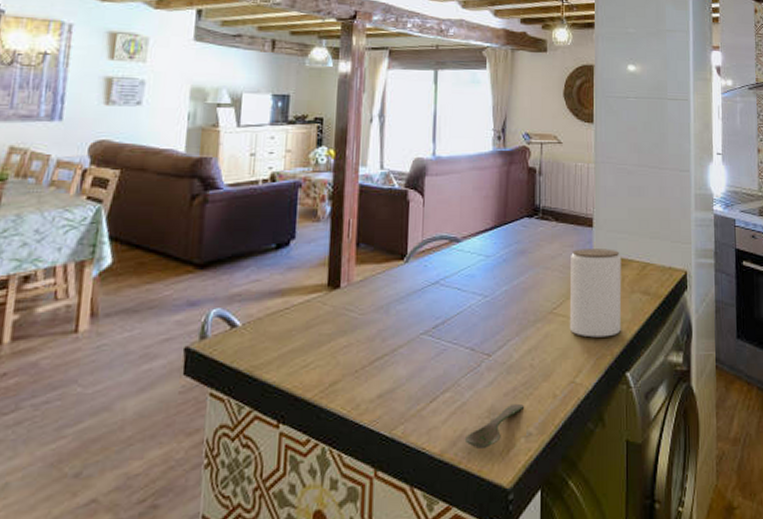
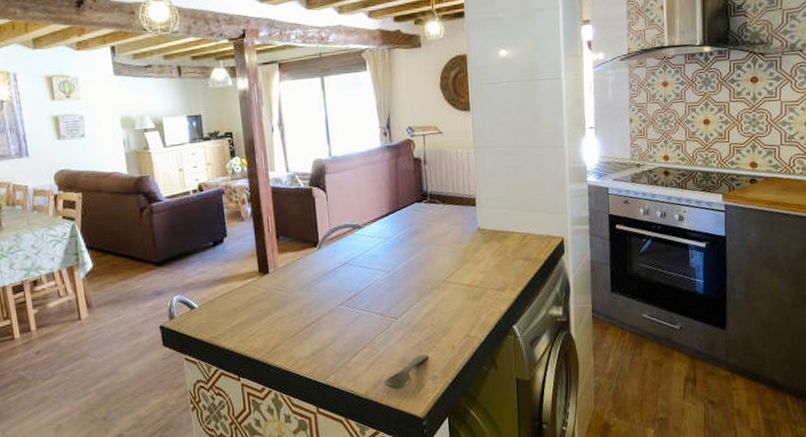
jar: present [569,249,622,338] -> none [458,223,507,299]

